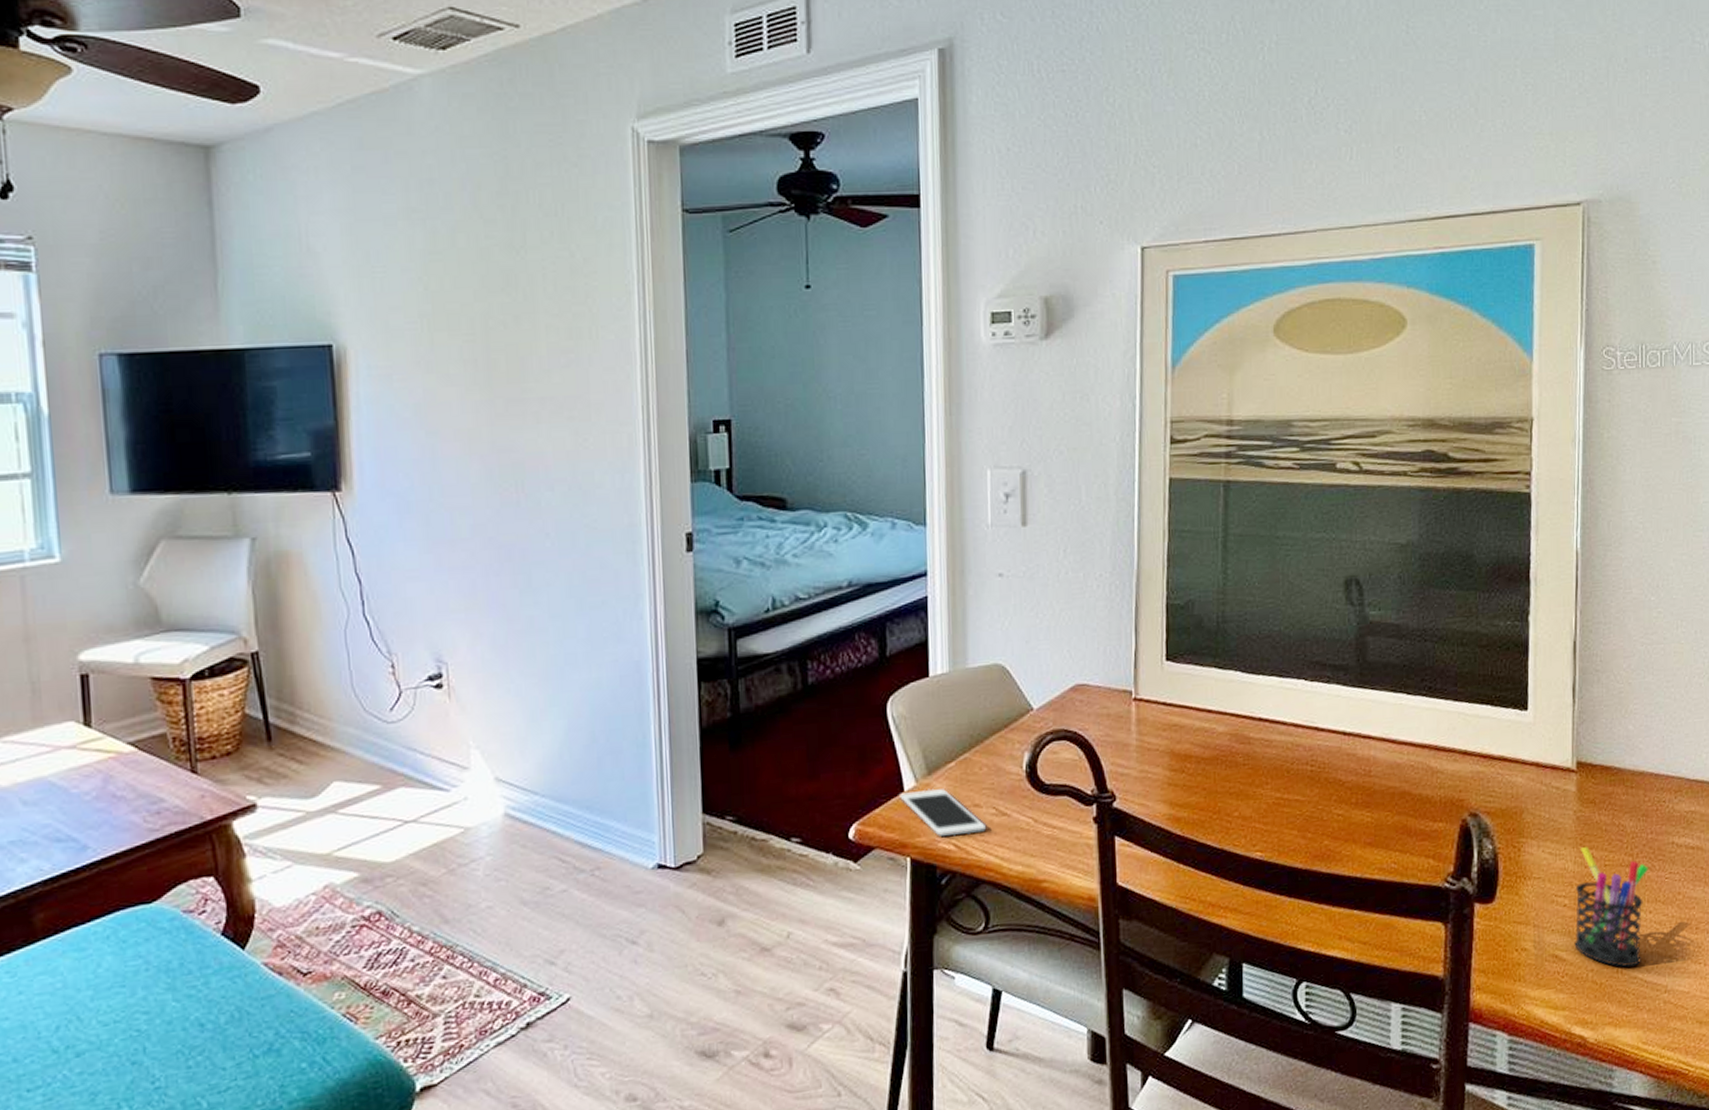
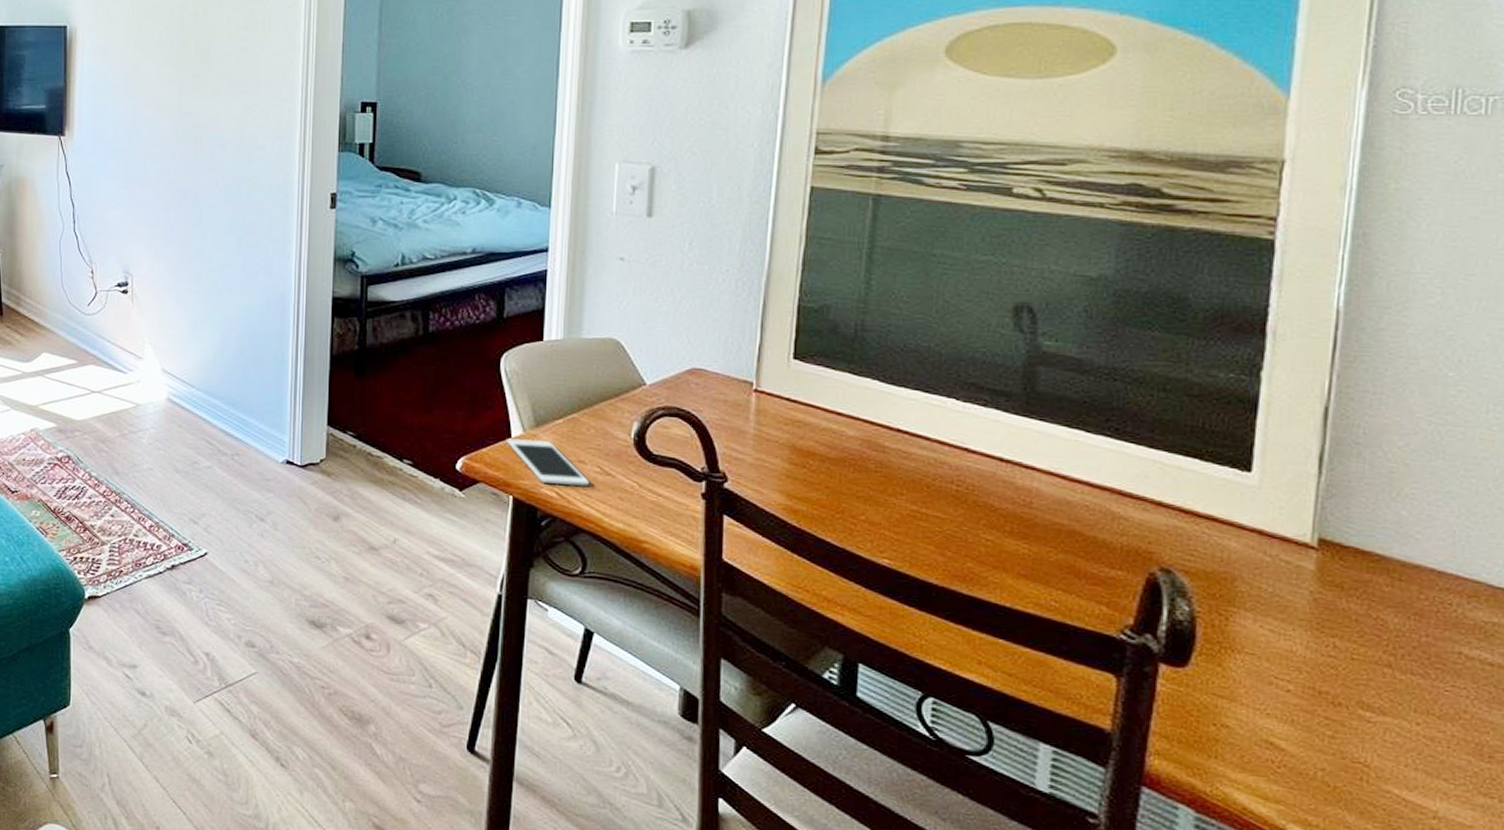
pen holder: present [1574,847,1649,968] -> none [1299,633,1420,779]

